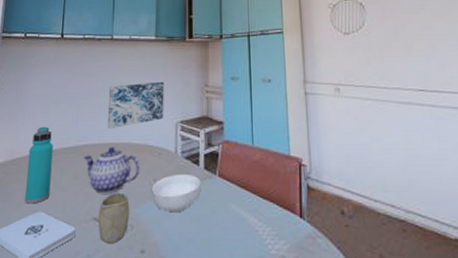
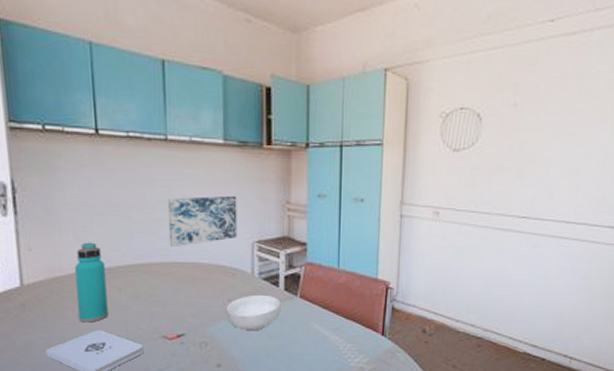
teapot: present [84,147,140,194] -> none [144,267,212,313]
cup: present [98,192,130,244] -> none [168,312,203,359]

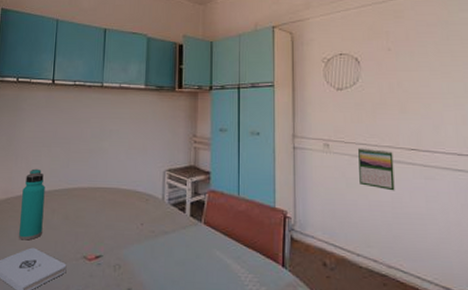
wall art: present [167,195,238,248] -> none [96,130,153,175]
cereal bowl: present [225,296,281,331] -> none [138,220,187,256]
calendar: none [466,215,504,259] -> present [358,148,395,191]

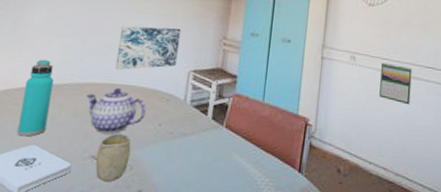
teapot: none [74,191,128,235] -> present [86,88,146,134]
cup: none [88,234,118,281] -> present [95,133,131,182]
wall art: none [96,130,153,175] -> present [115,26,181,71]

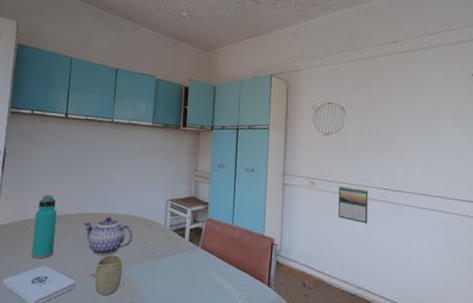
wall art: present [115,26,181,71] -> none [105,163,158,202]

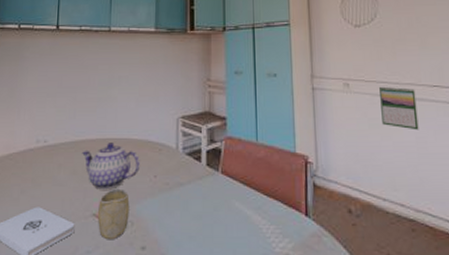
water bottle: present [31,195,57,259] -> none [21,121,51,199]

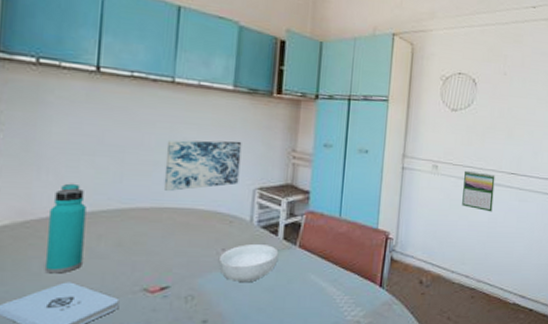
water bottle: none [21,121,51,199] -> present [44,183,86,274]
teapot: present [82,143,140,190] -> none [131,212,206,263]
cup: present [98,188,130,240] -> none [149,262,191,315]
wall art: none [105,75,165,125] -> present [163,140,242,192]
cereal bowl: none [152,171,203,210] -> present [218,244,279,283]

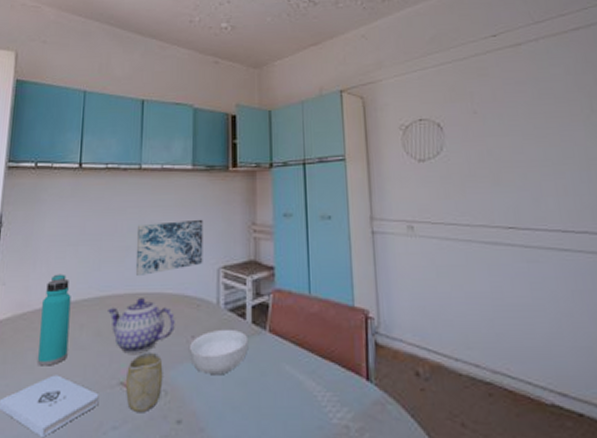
teapot: none [131,212,206,263] -> present [108,298,175,354]
cup: none [149,262,191,315] -> present [126,352,163,413]
calendar: present [462,170,495,212] -> none [448,228,494,279]

